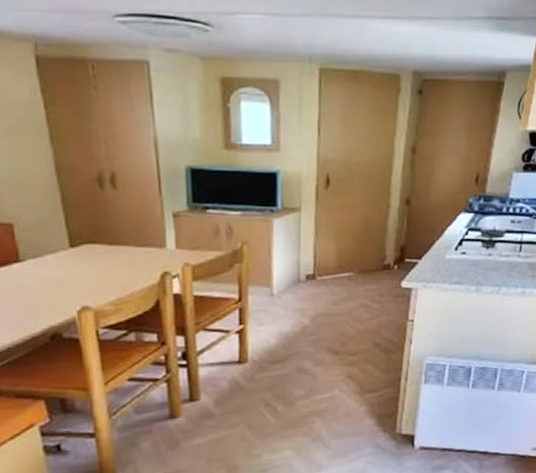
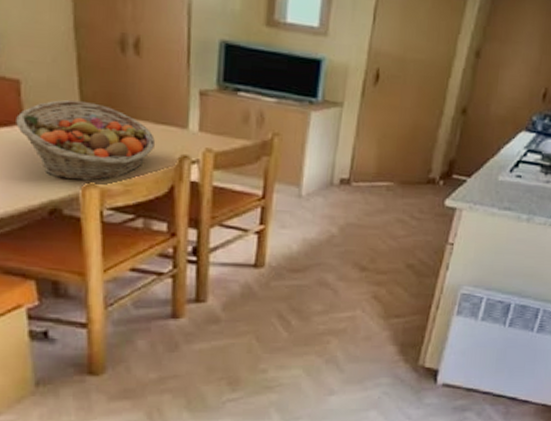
fruit basket: none [13,235,139,306] -> present [16,99,156,181]

